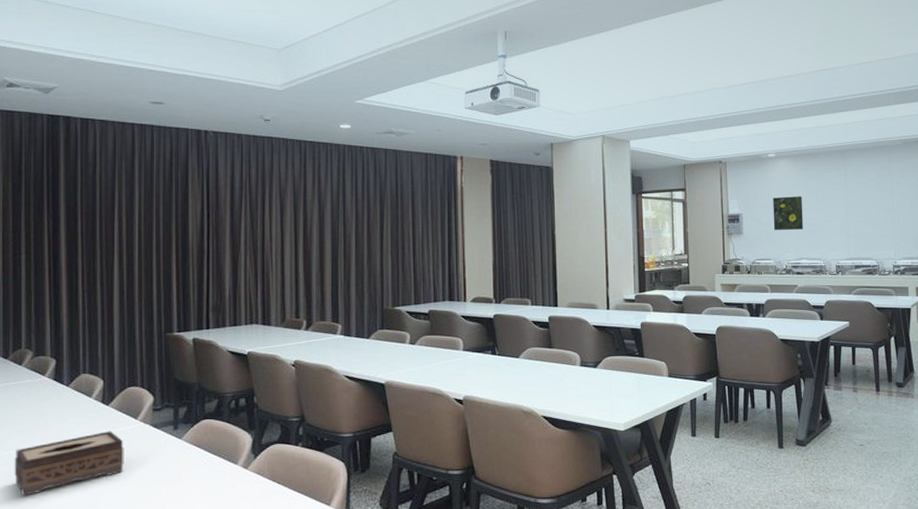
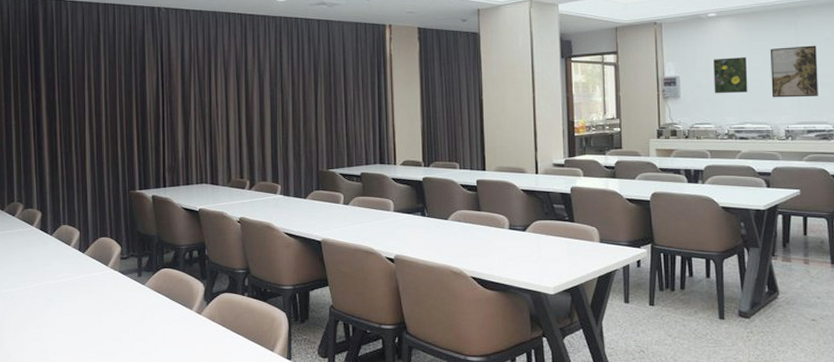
tissue box: present [14,431,124,496] -> none [11,276,98,329]
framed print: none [822,186,864,235] -> present [770,45,818,98]

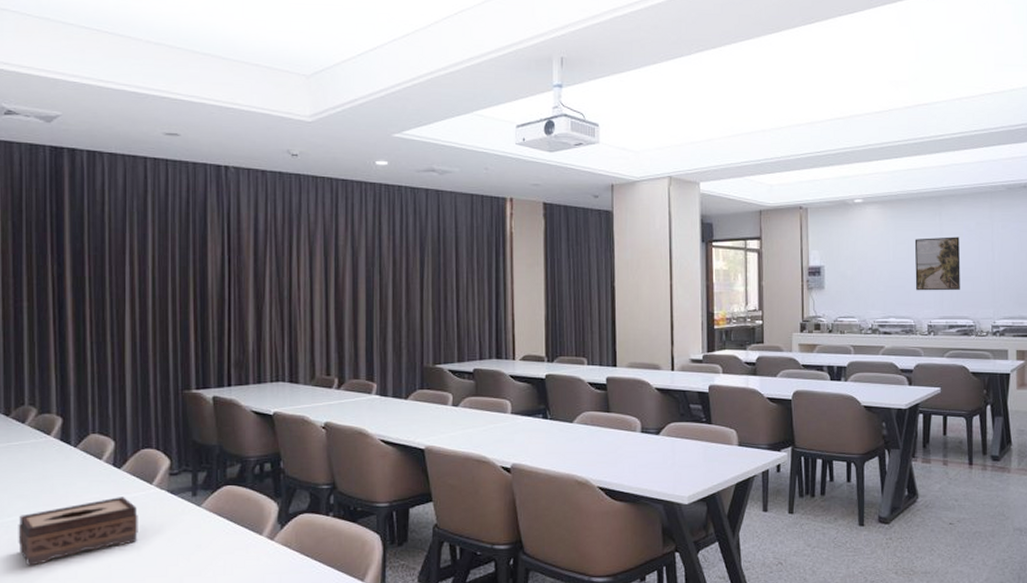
tissue box: none [11,276,98,329] -> present [18,497,138,566]
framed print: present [714,57,748,94] -> none [859,247,893,286]

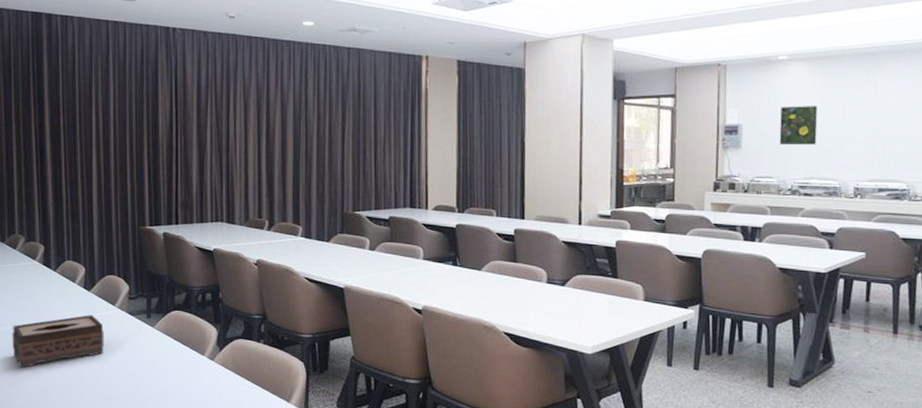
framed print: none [859,247,893,286] -> present [779,106,818,146]
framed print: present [914,237,961,291] -> none [842,95,896,153]

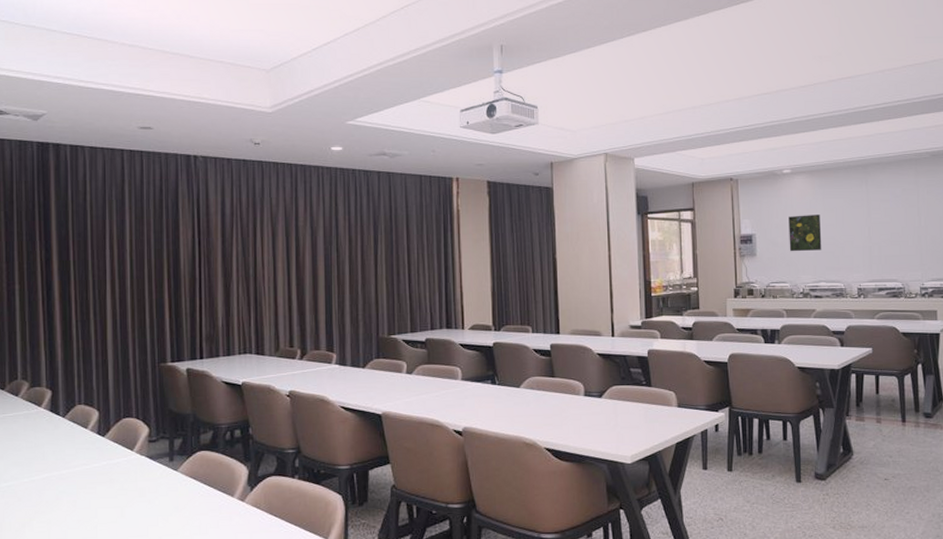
tissue box: present [12,315,104,368] -> none [13,463,121,528]

